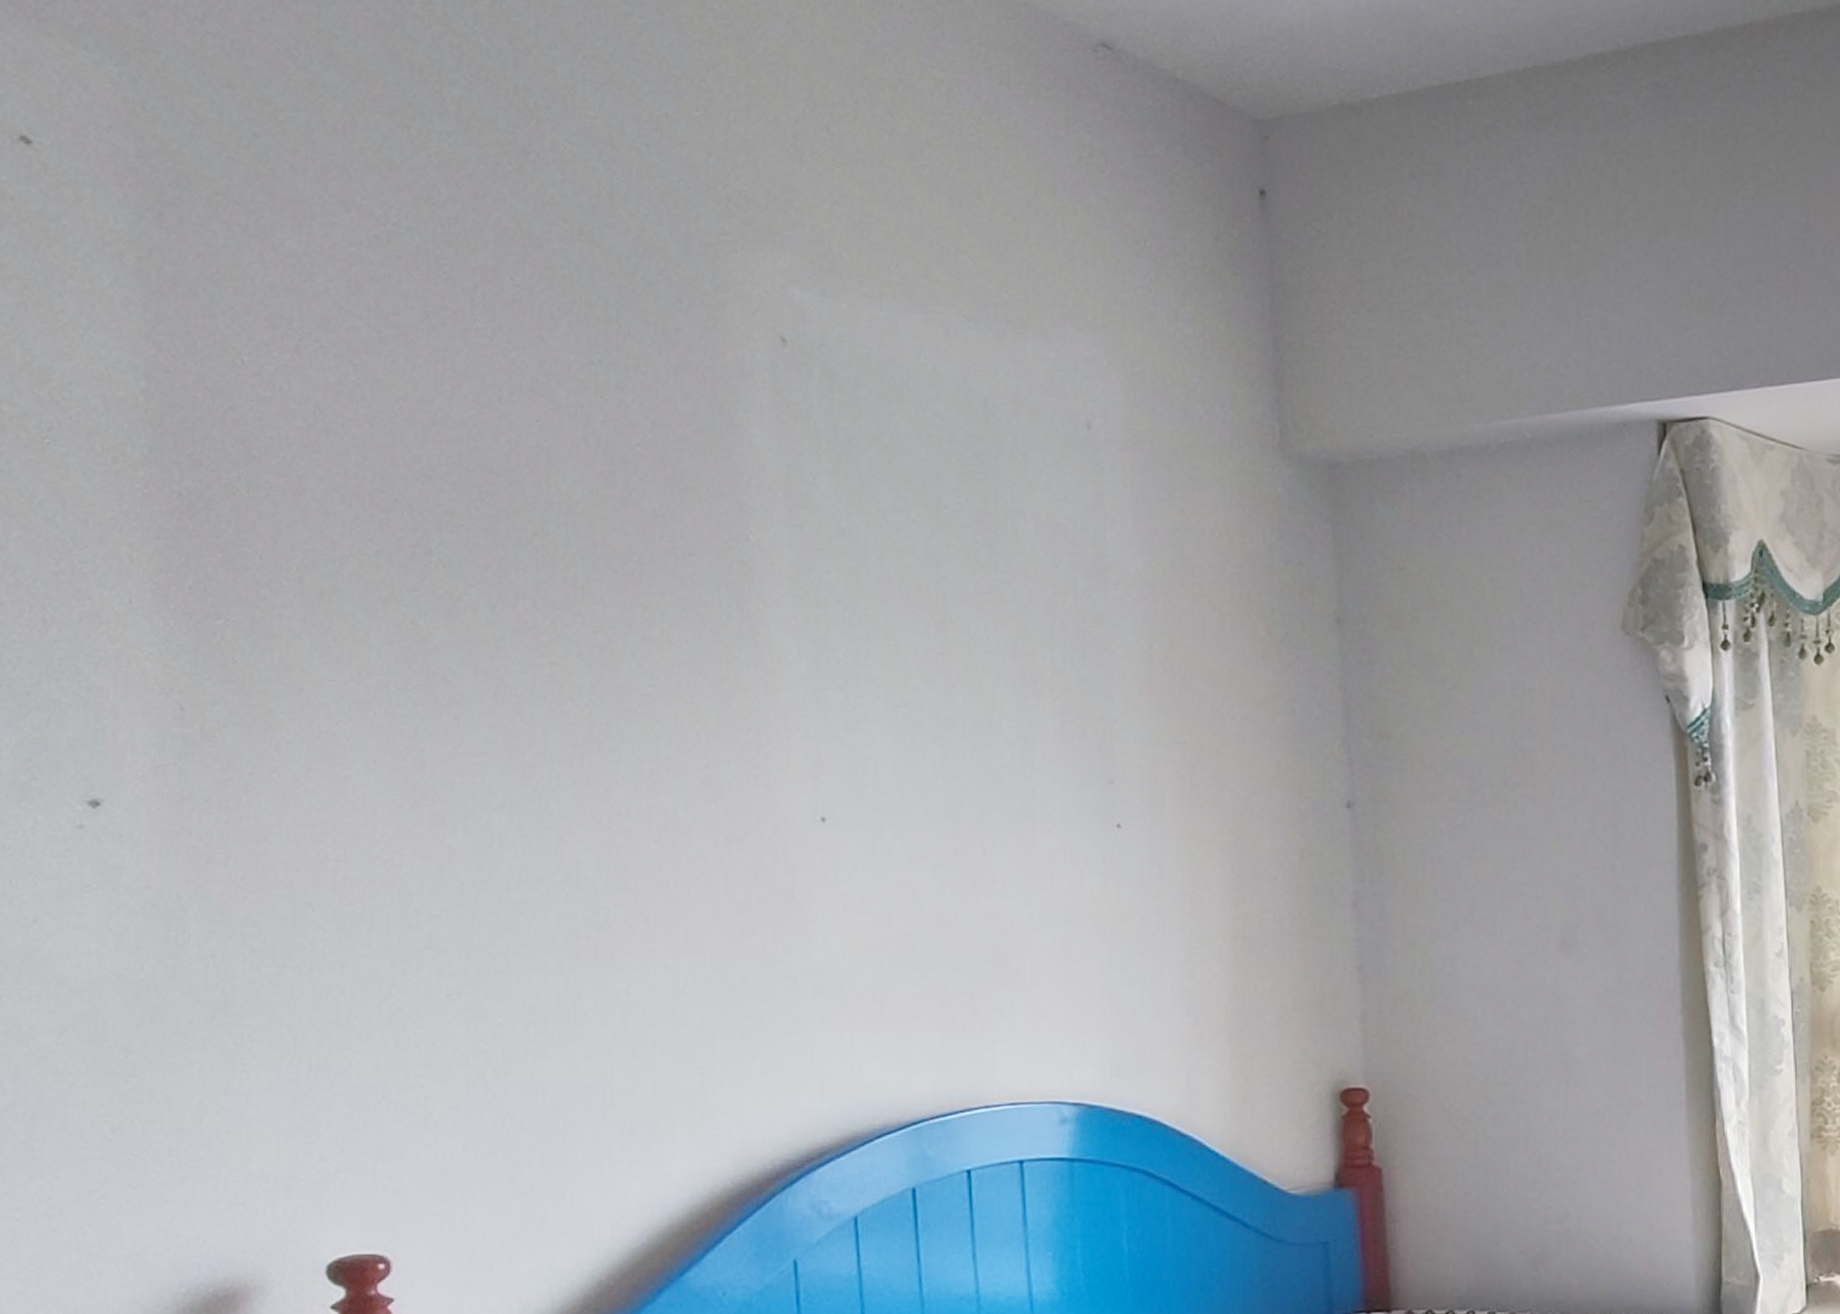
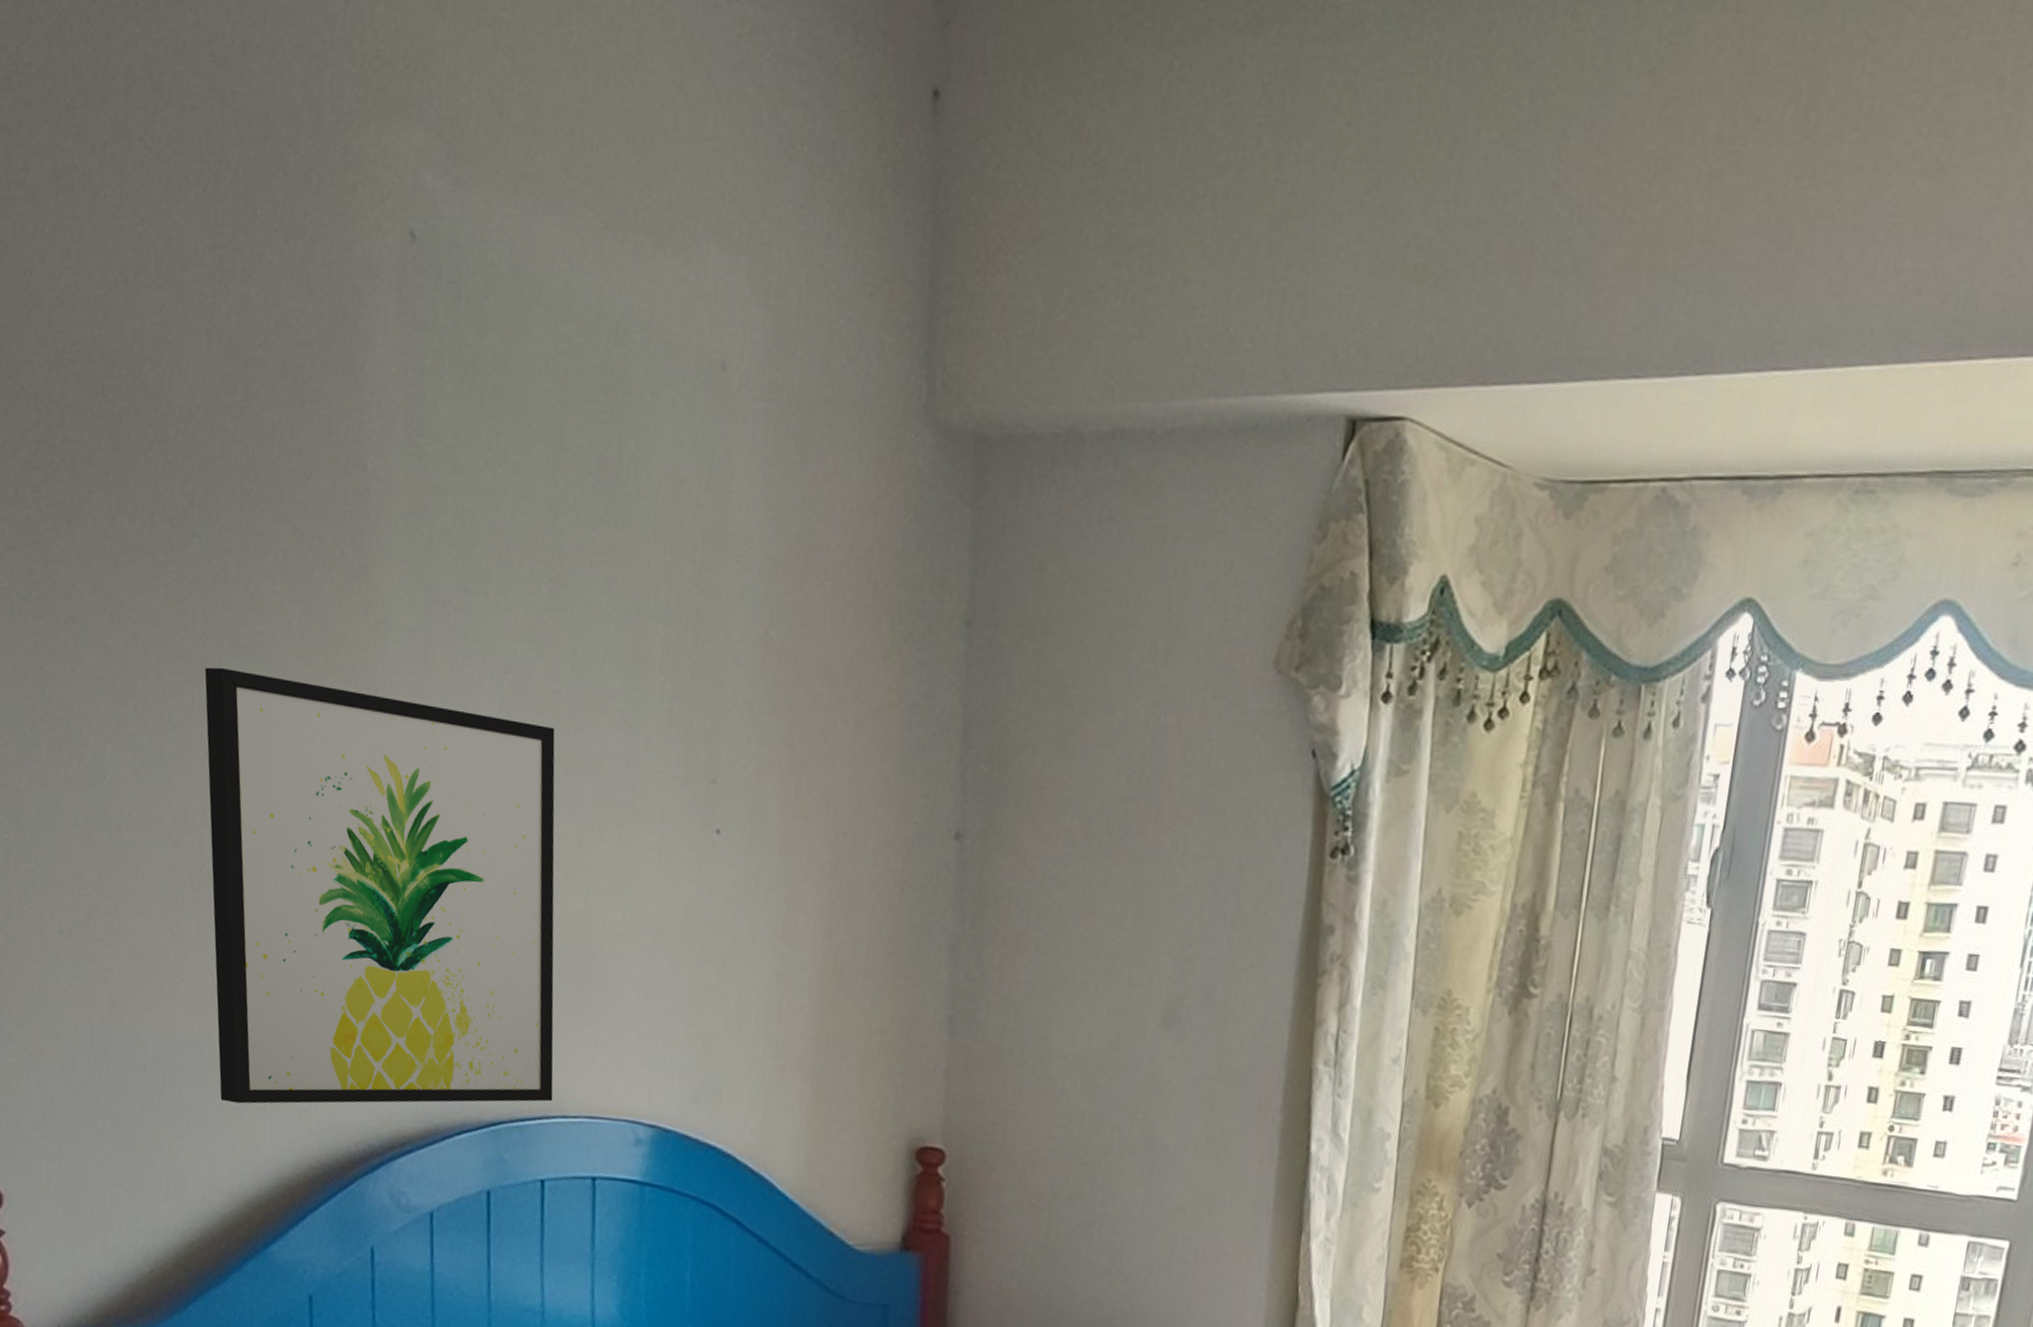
wall art: none [594,730,974,1138] -> present [205,667,555,1104]

